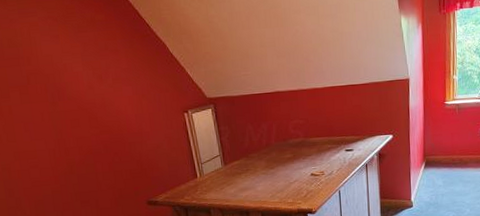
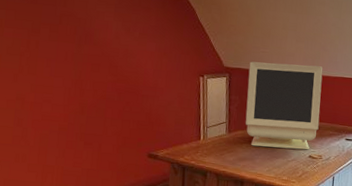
monitor: none [232,79,316,175] -> present [245,61,323,150]

